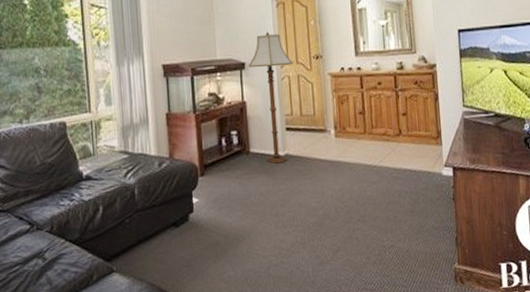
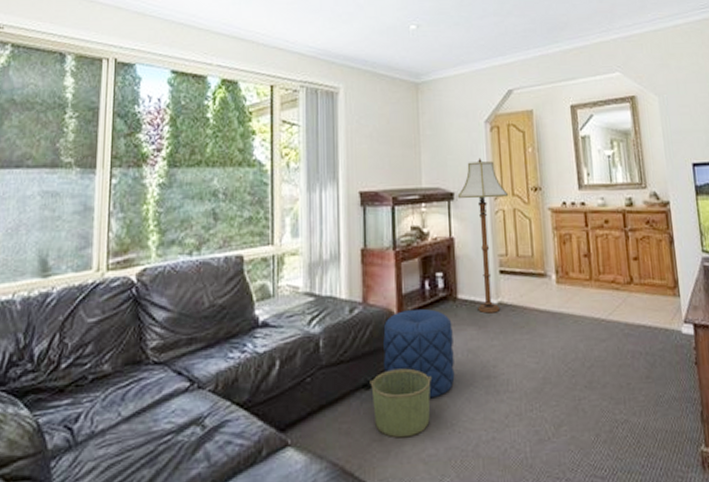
basket: none [178,209,231,264] -> present [369,368,433,438]
pouf: none [187,161,249,233] -> present [383,309,455,399]

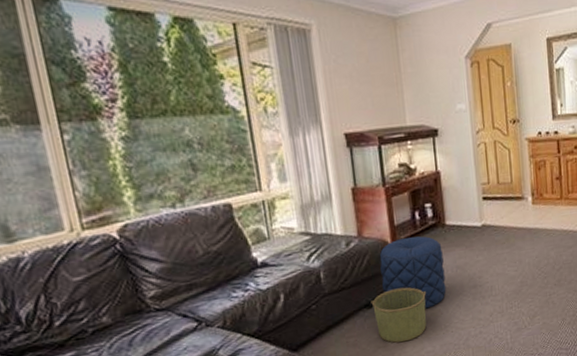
floor lamp: present [457,157,509,314] -> none [441,93,490,235]

